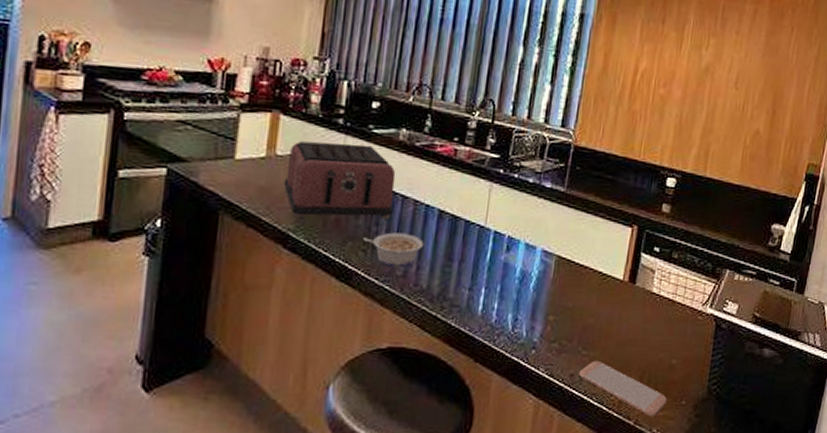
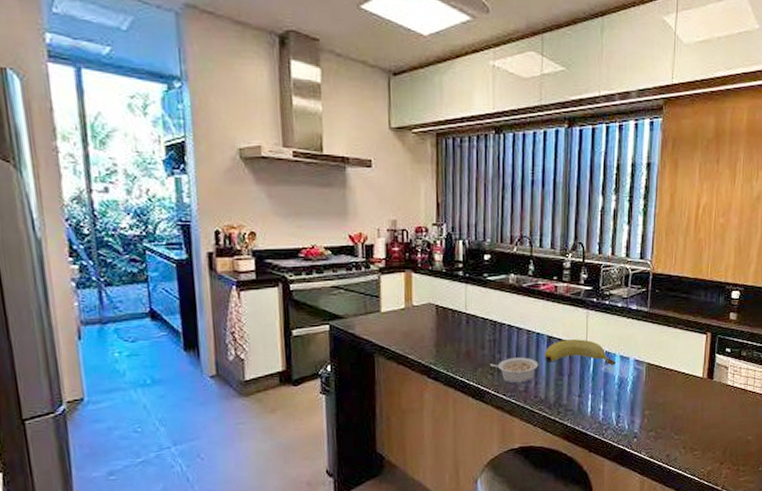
toaster: present [283,141,396,219] -> none [422,290,512,354]
banana: none [432,216,520,254] -> present [544,339,617,365]
smartphone: present [579,360,667,417] -> none [673,442,746,482]

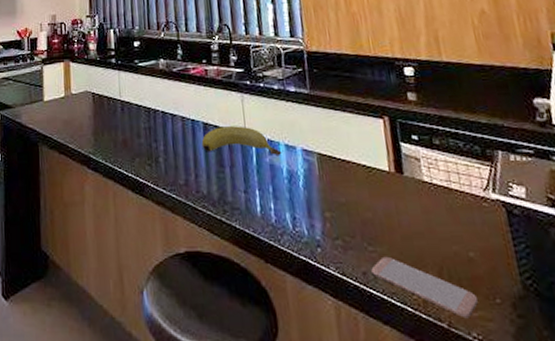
legume: present [490,357,539,385] -> none [147,146,197,177]
smartphone: none [673,442,746,482] -> present [371,256,478,319]

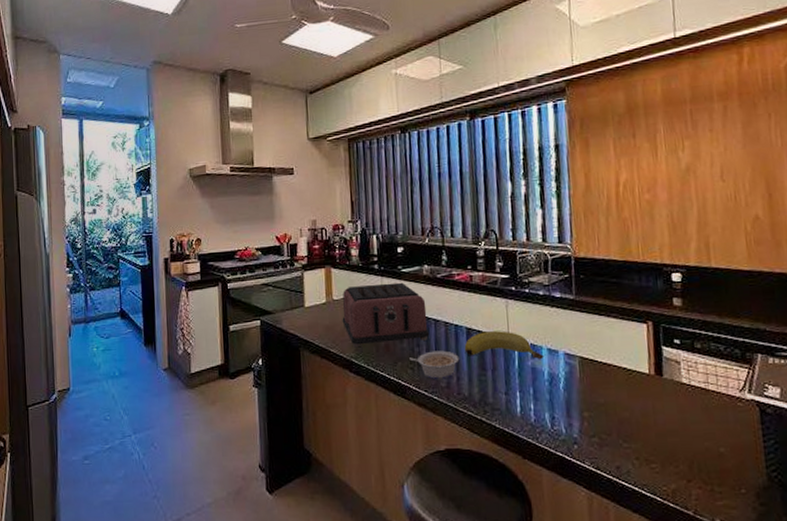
toaster: none [80,76,167,143] -> present [342,282,430,348]
legume: none [147,146,197,177] -> present [410,350,460,380]
smartphone: present [371,256,478,319] -> none [625,452,724,507]

